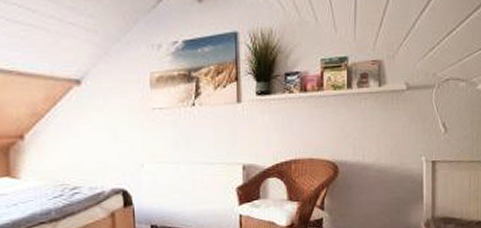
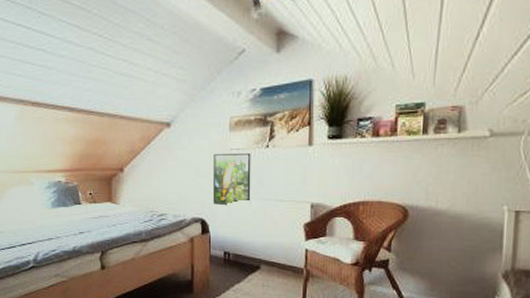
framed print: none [133,112,178,173] -> present [212,152,251,206]

